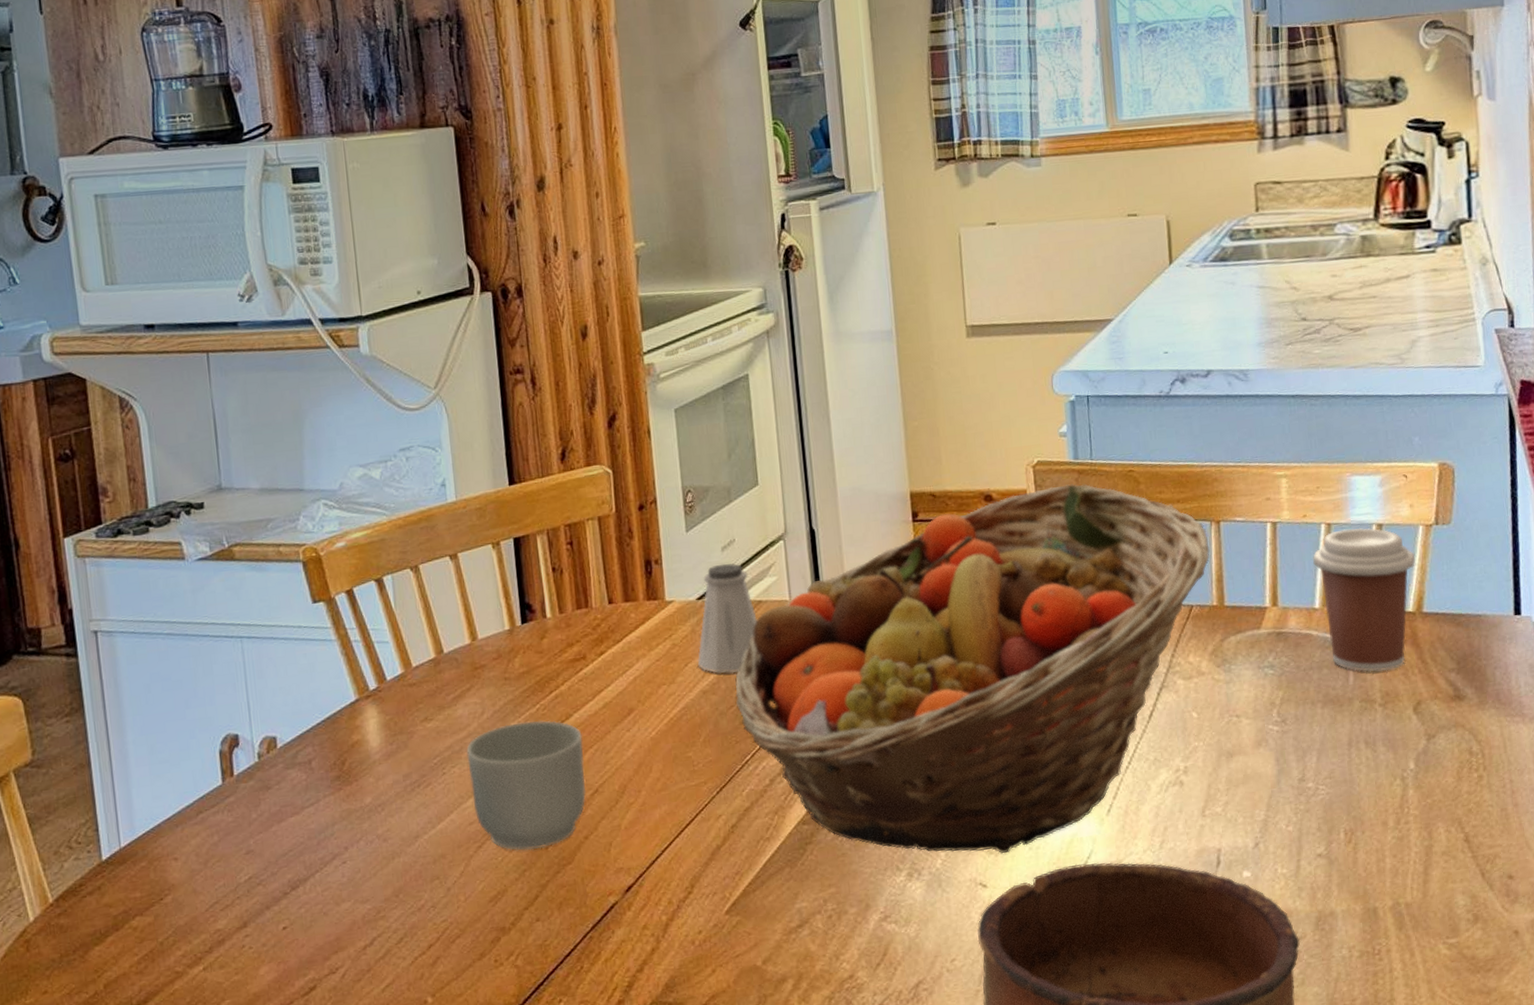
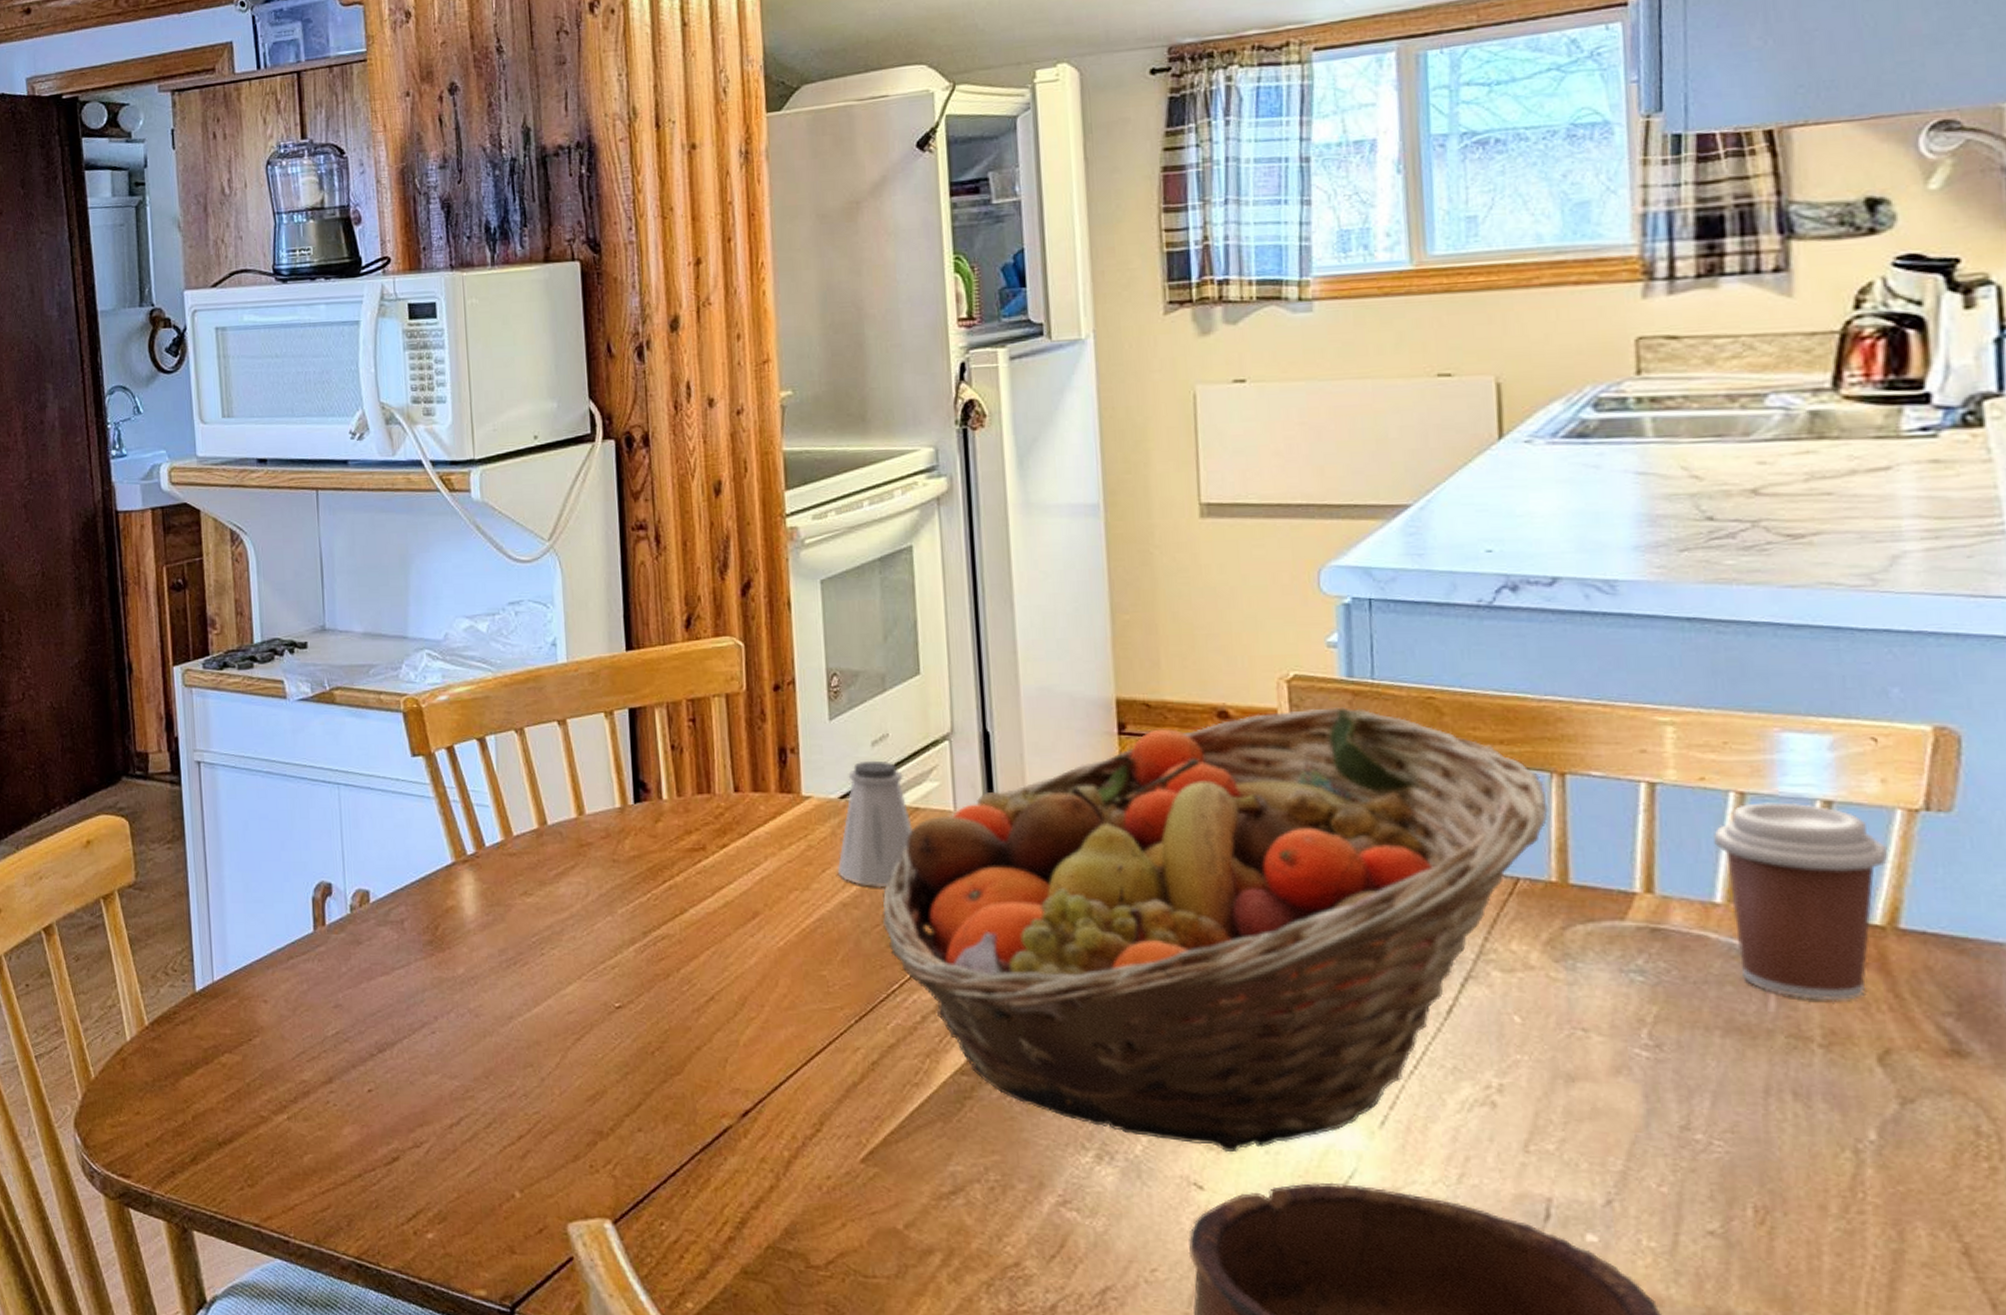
mug: present [466,720,587,851] -> none [568,911,701,1053]

